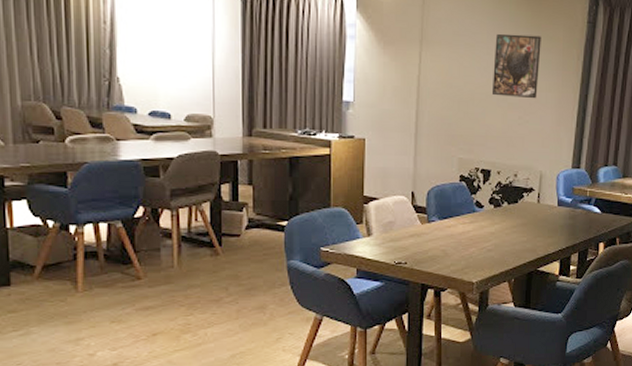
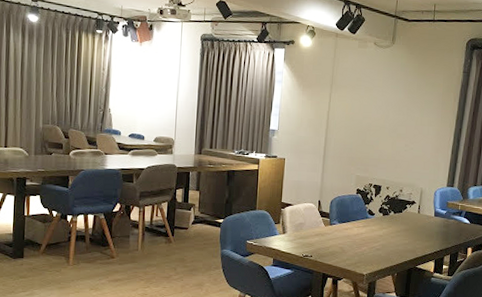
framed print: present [491,33,541,99] -> none [384,80,426,131]

